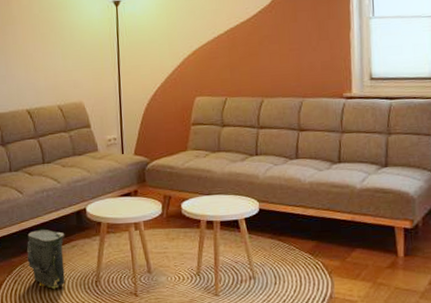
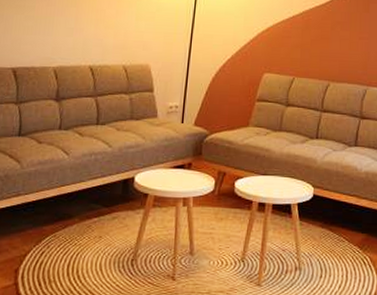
bag: present [26,229,65,290] -> none [60,195,107,266]

